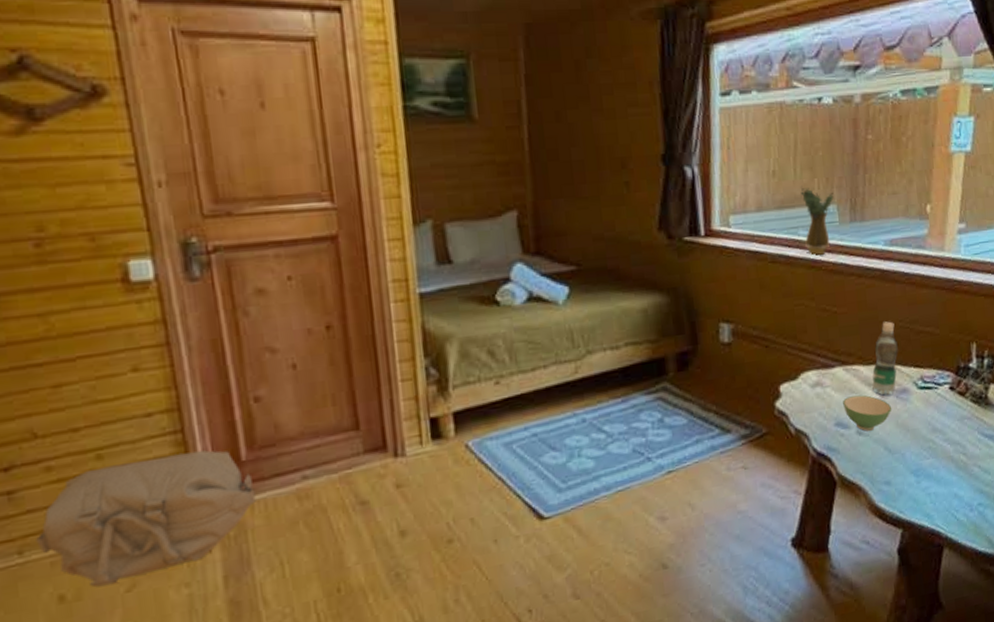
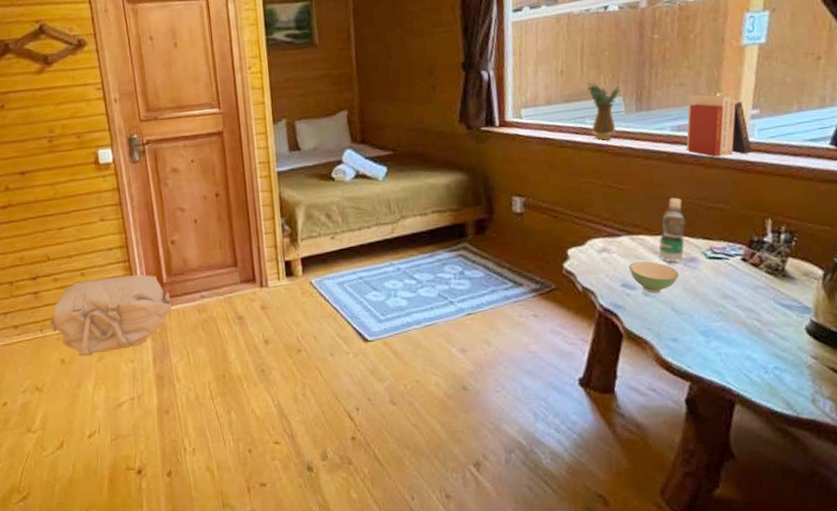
books: none [898,204,959,276] -> present [686,94,752,158]

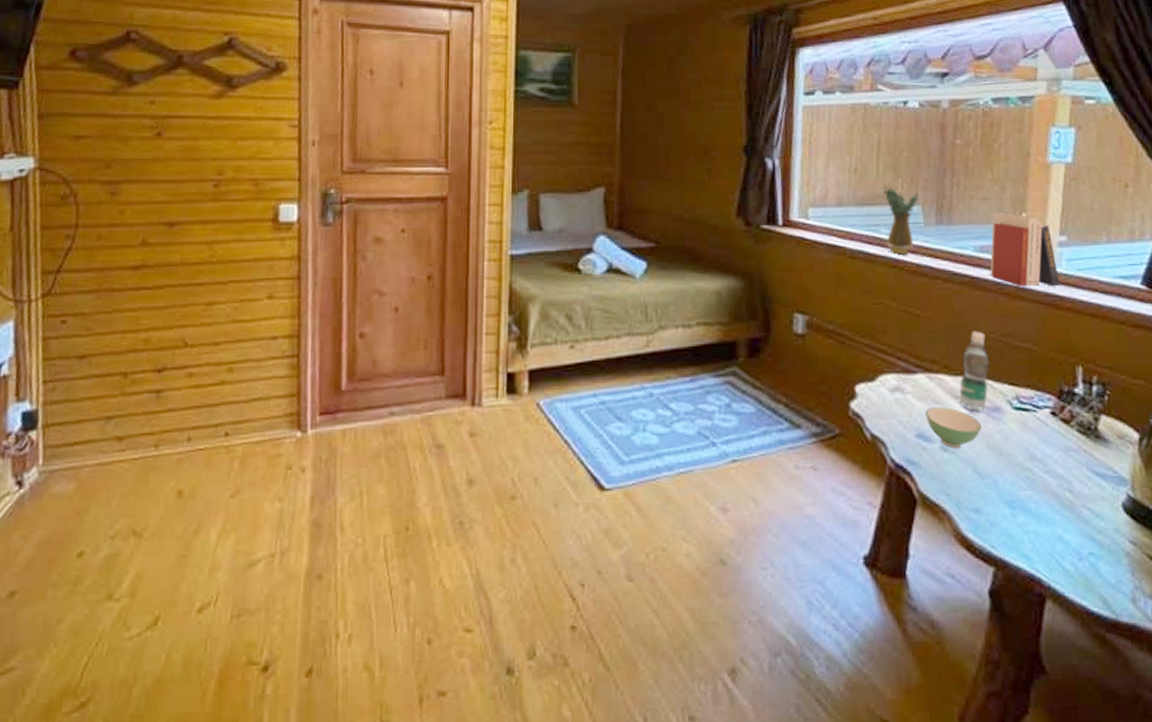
duffel bag: present [49,274,172,357] -> none [170,376,348,489]

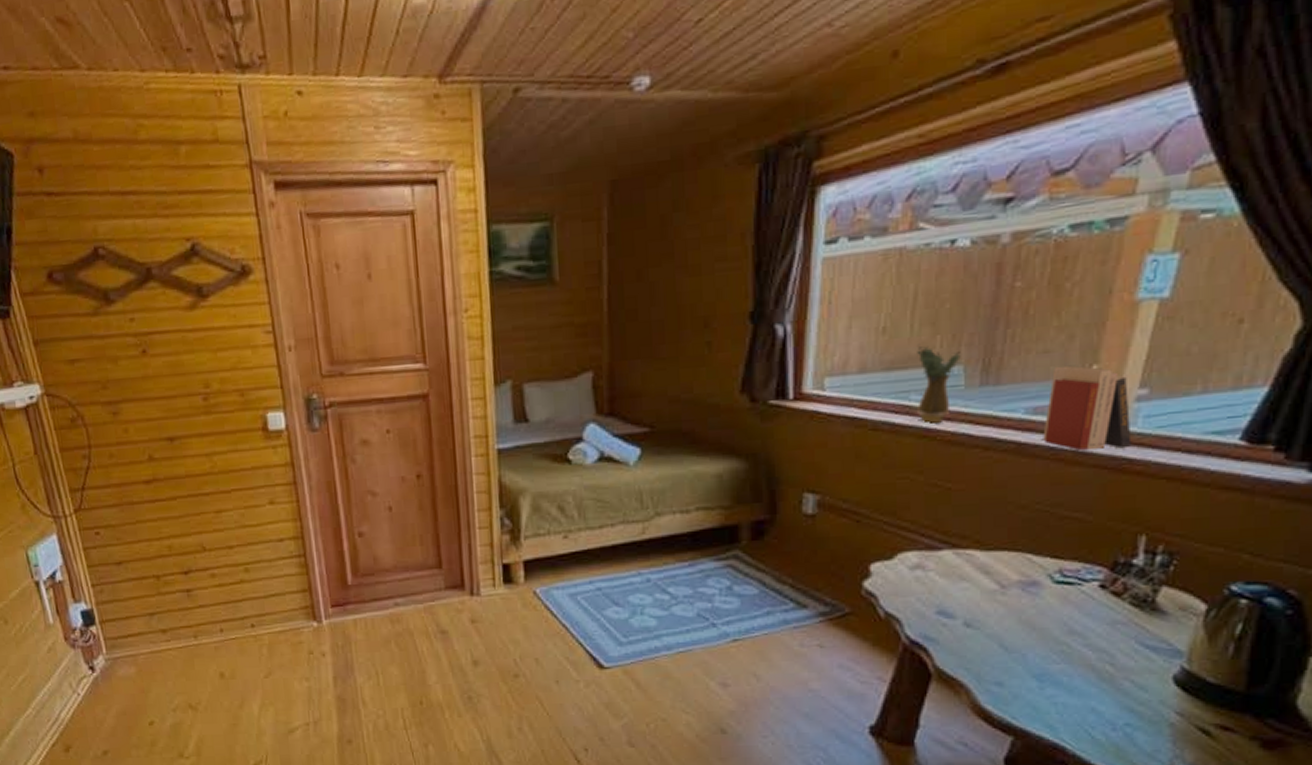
bowl: present [925,407,983,448] -> none [949,583,1015,624]
bottle: present [959,331,990,411] -> none [990,502,1032,587]

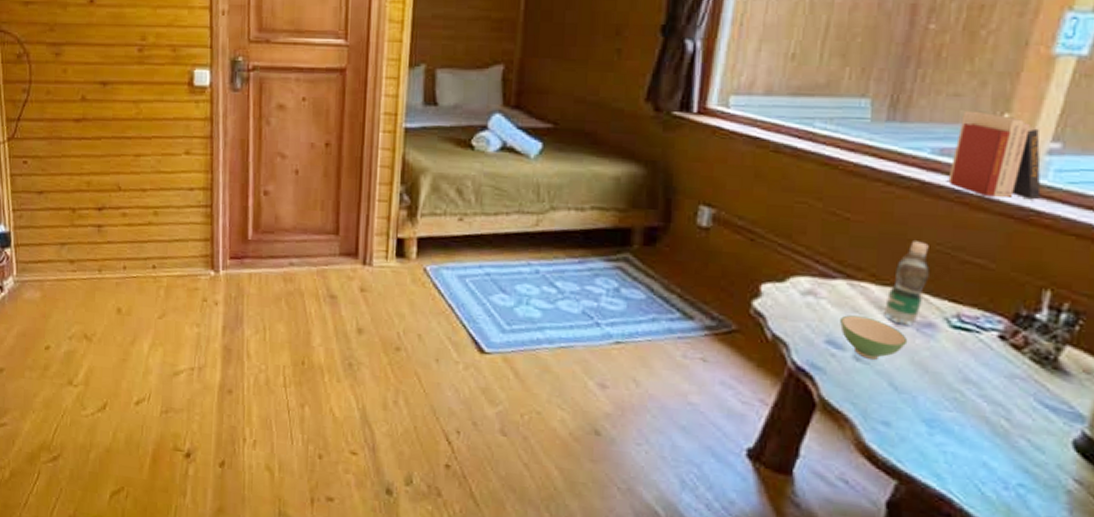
vase: present [917,345,961,424] -> none [821,75,869,153]
bowl: none [949,583,1015,624] -> present [840,315,908,360]
bottle: none [990,502,1032,587] -> present [884,241,931,325]

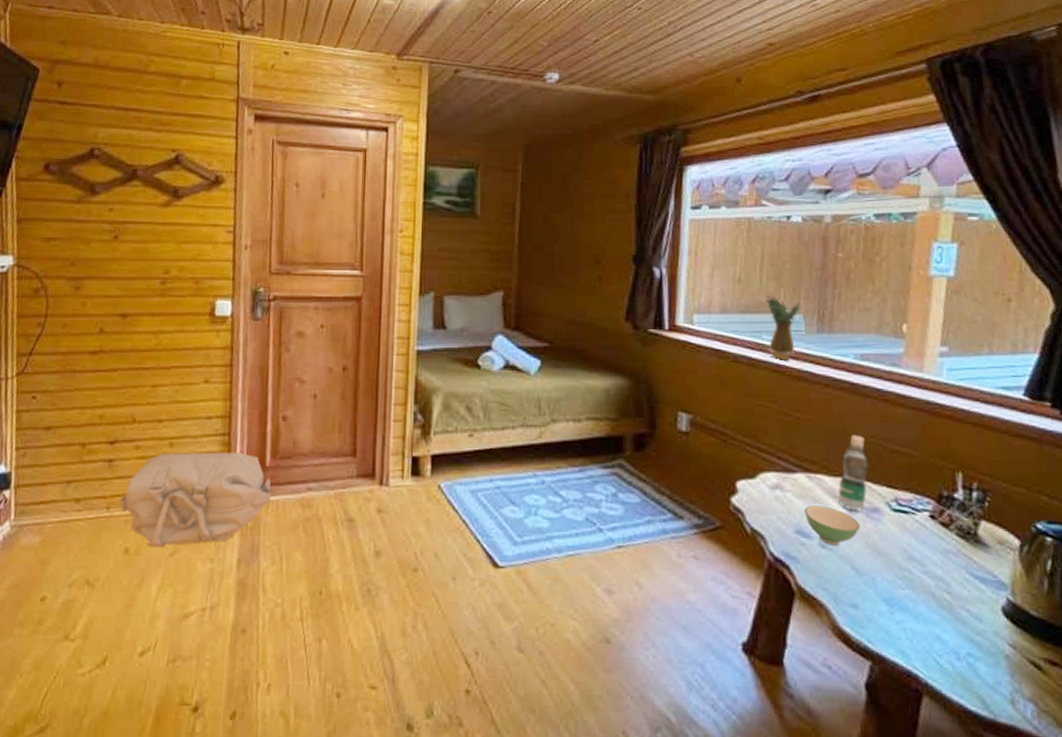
duffel bag: none [110,221,254,310] -> present [119,452,271,548]
vase: none [821,75,869,153] -> present [766,295,800,360]
books: present [948,110,1041,200] -> none [870,322,941,395]

